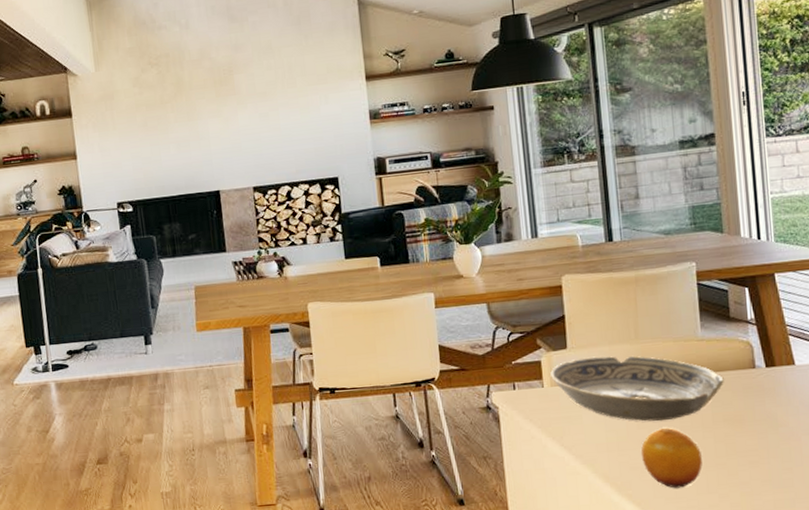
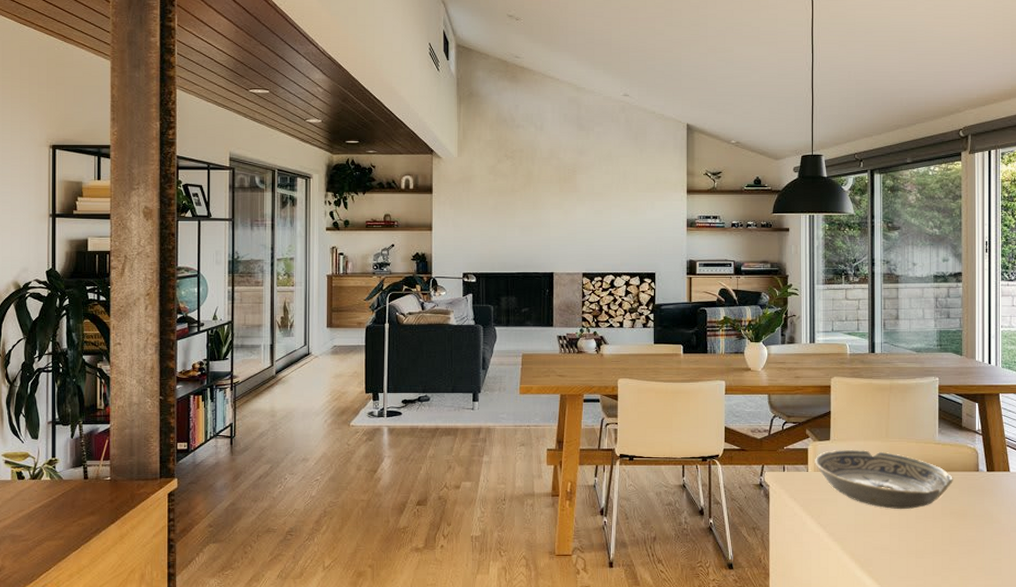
fruit: present [641,428,702,489] -> none [883,516,930,569]

